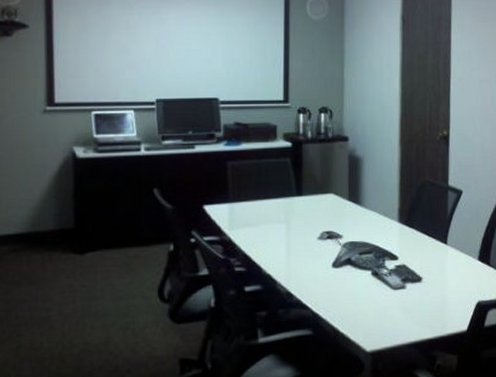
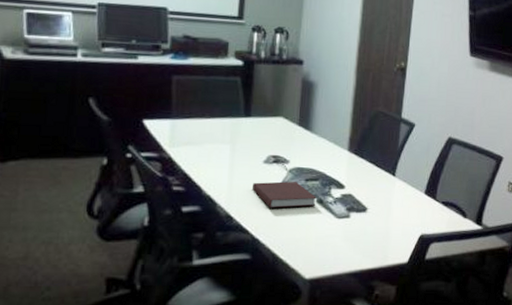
notebook: none [308,256,371,283] -> present [252,181,317,208]

